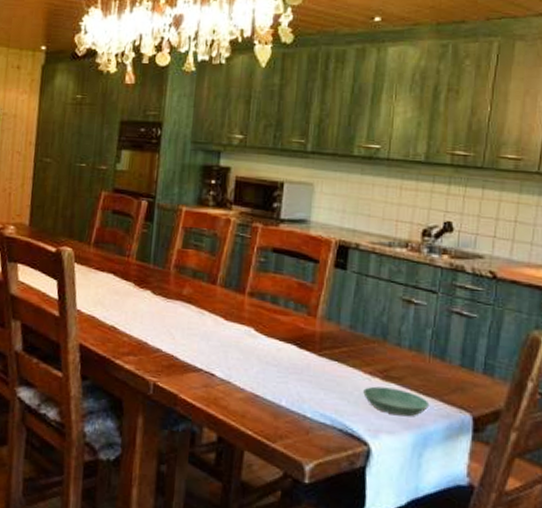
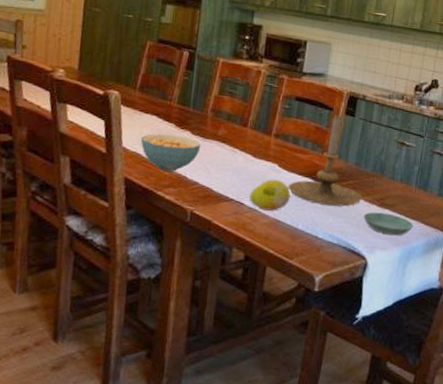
cereal bowl: none [96,294,164,337] -> present [140,133,201,172]
fruit: none [221,345,271,384] -> present [249,179,291,211]
candle holder: none [268,268,360,379] -> present [288,115,362,207]

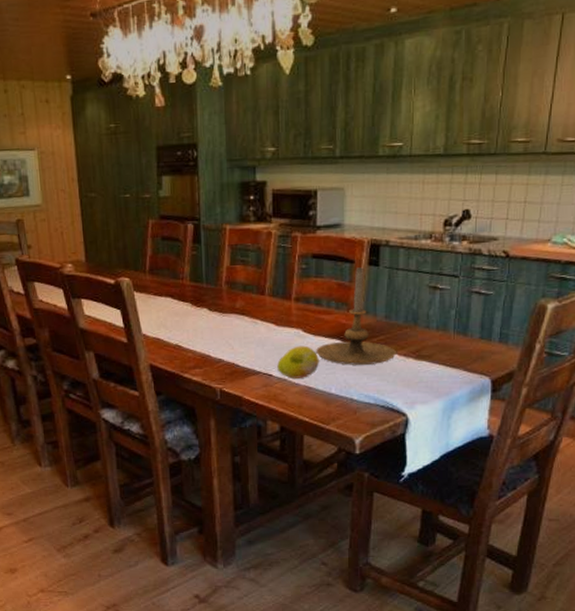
cereal bowl: present [140,133,201,172] -> none [159,314,220,352]
saucer: present [364,212,414,236] -> none [400,365,456,388]

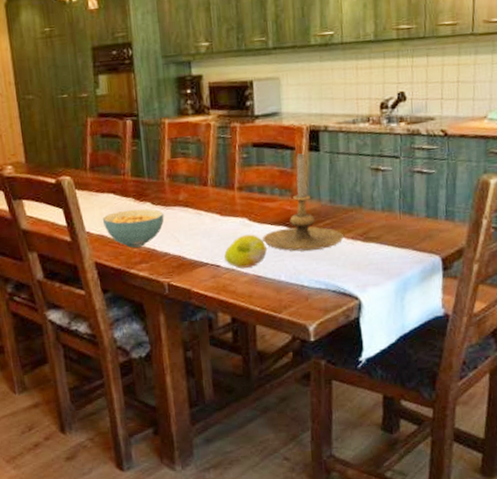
cereal bowl: none [159,314,220,352] -> present [102,209,165,248]

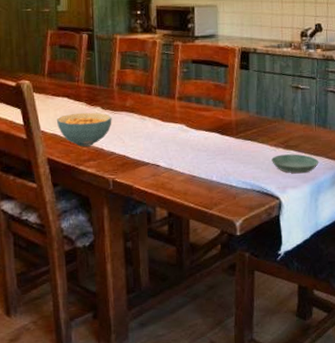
fruit: present [224,234,268,268] -> none [164,138,202,168]
candle holder: present [263,153,344,251] -> none [198,71,268,155]
saucer: none [349,246,405,270] -> present [272,154,319,174]

